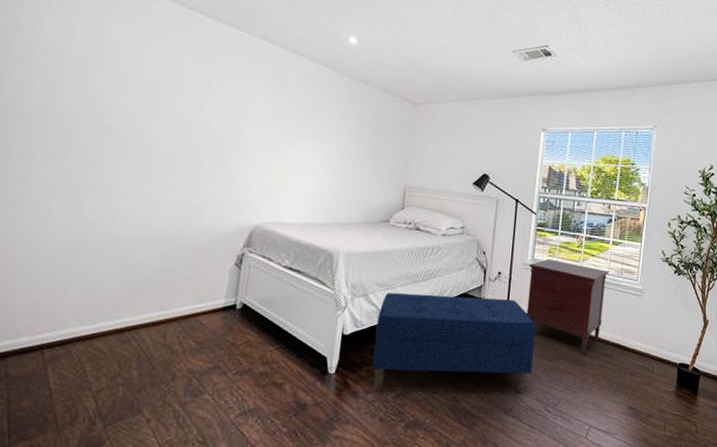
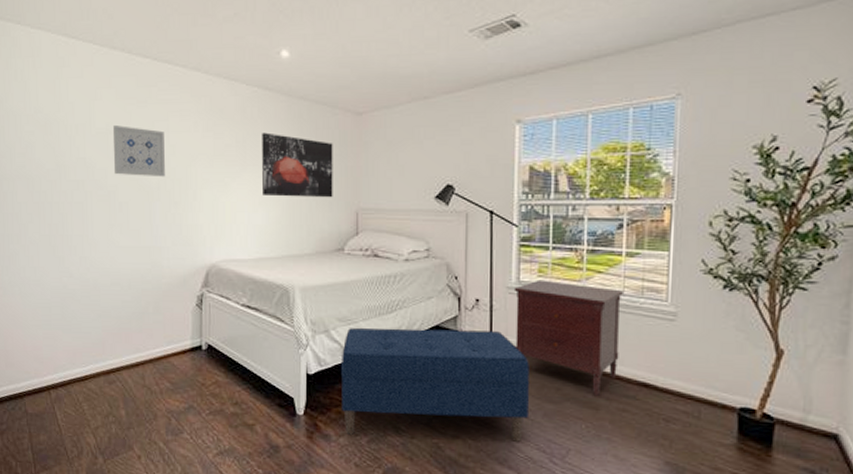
wall art: none [158,76,221,136] -> present [112,124,165,177]
wall art: none [317,107,389,174] -> present [262,132,333,198]

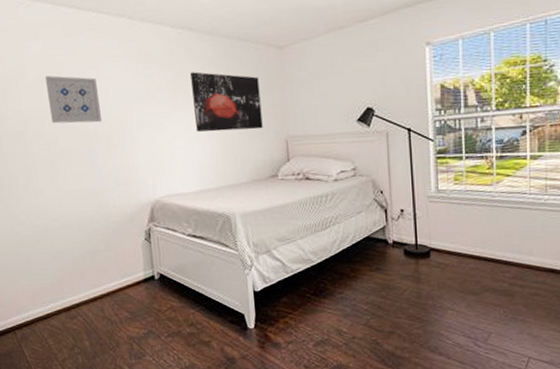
bench: present [342,327,530,442] -> none [284,236,454,342]
dresser: present [513,279,623,396] -> none [433,187,529,284]

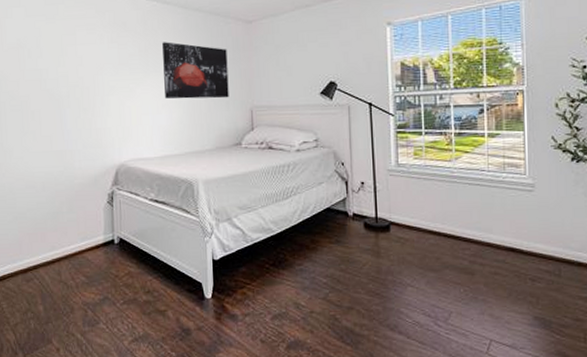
wall art: present [44,75,102,124] -> none [23,40,74,86]

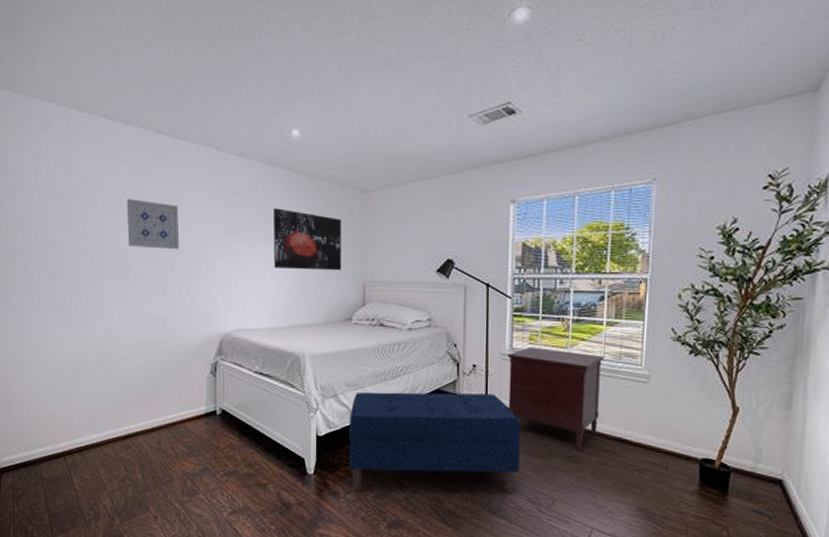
wall art: none [23,40,74,86] -> present [126,198,179,250]
bench: none [244,210,414,314] -> present [350,392,521,494]
dresser: none [393,161,488,262] -> present [507,347,604,450]

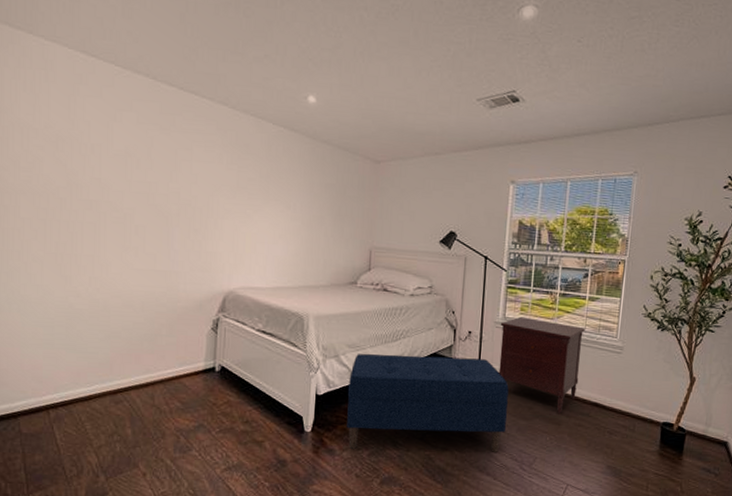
wall art: present [126,198,179,250] -> none [131,148,187,205]
wall art: present [274,208,341,271] -> none [283,170,352,236]

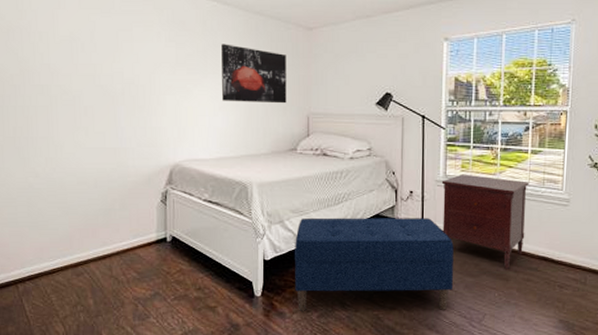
wall art: none [283,170,352,236] -> present [221,44,287,104]

